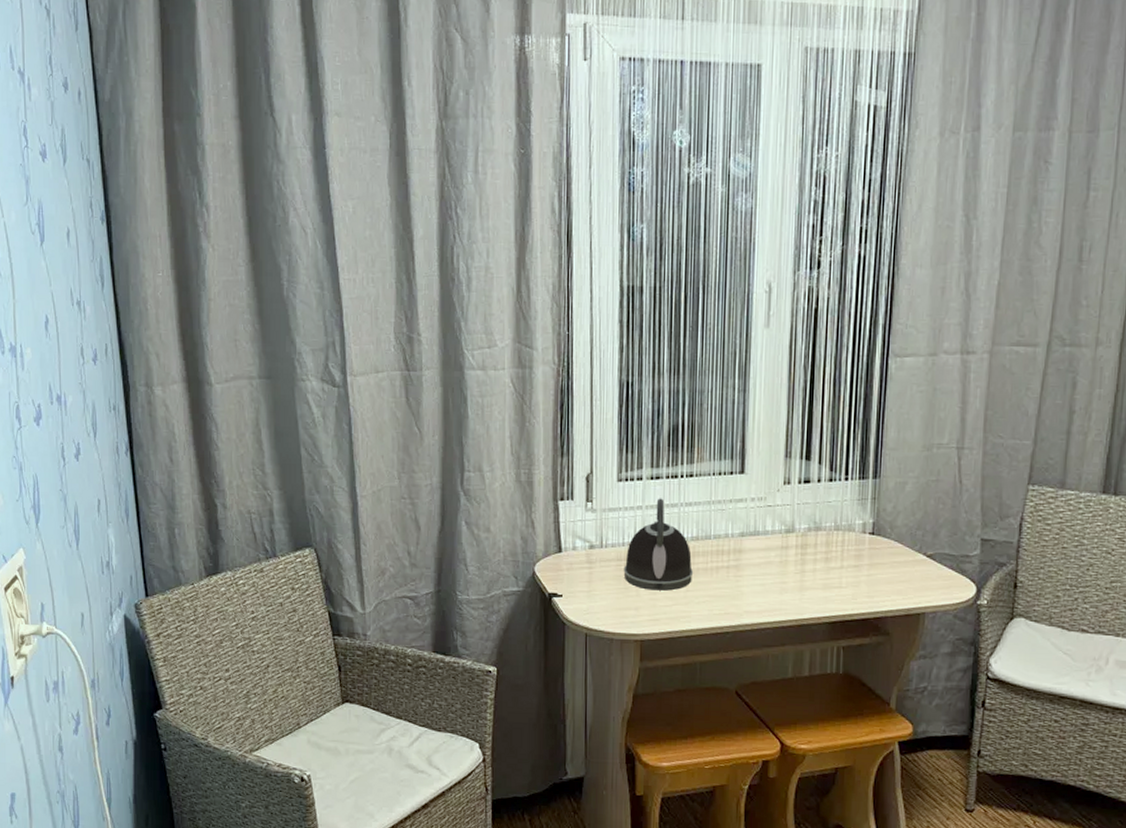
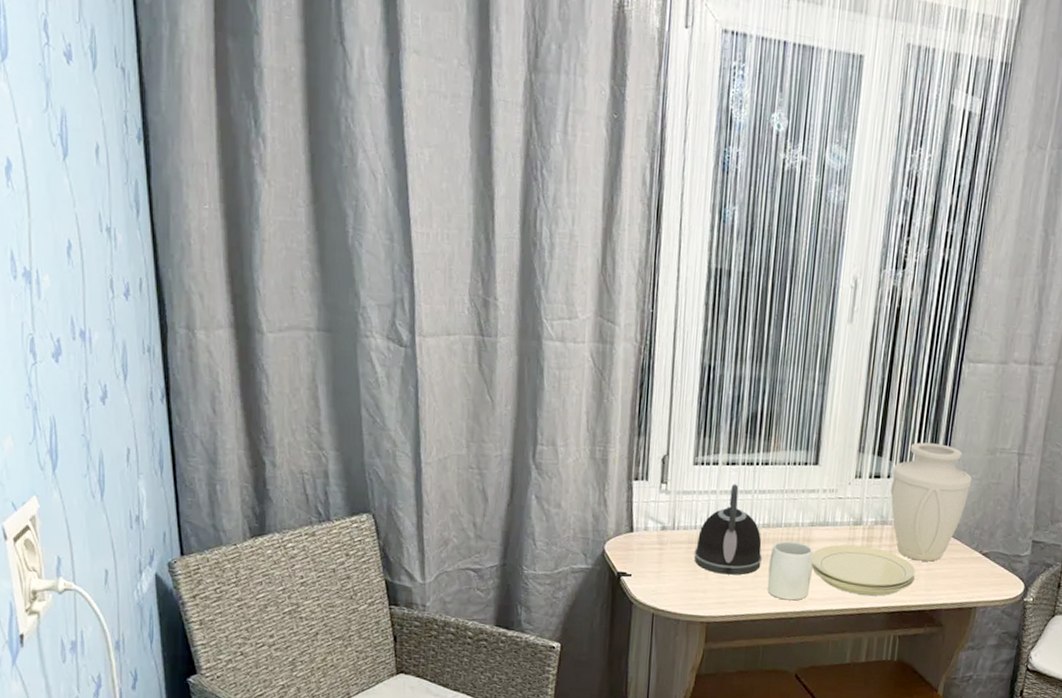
mug: none [700,552,746,614] -> present [767,540,814,601]
plate: none [743,553,855,606] -> present [811,544,916,596]
vase: none [822,443,909,567] -> present [890,442,972,562]

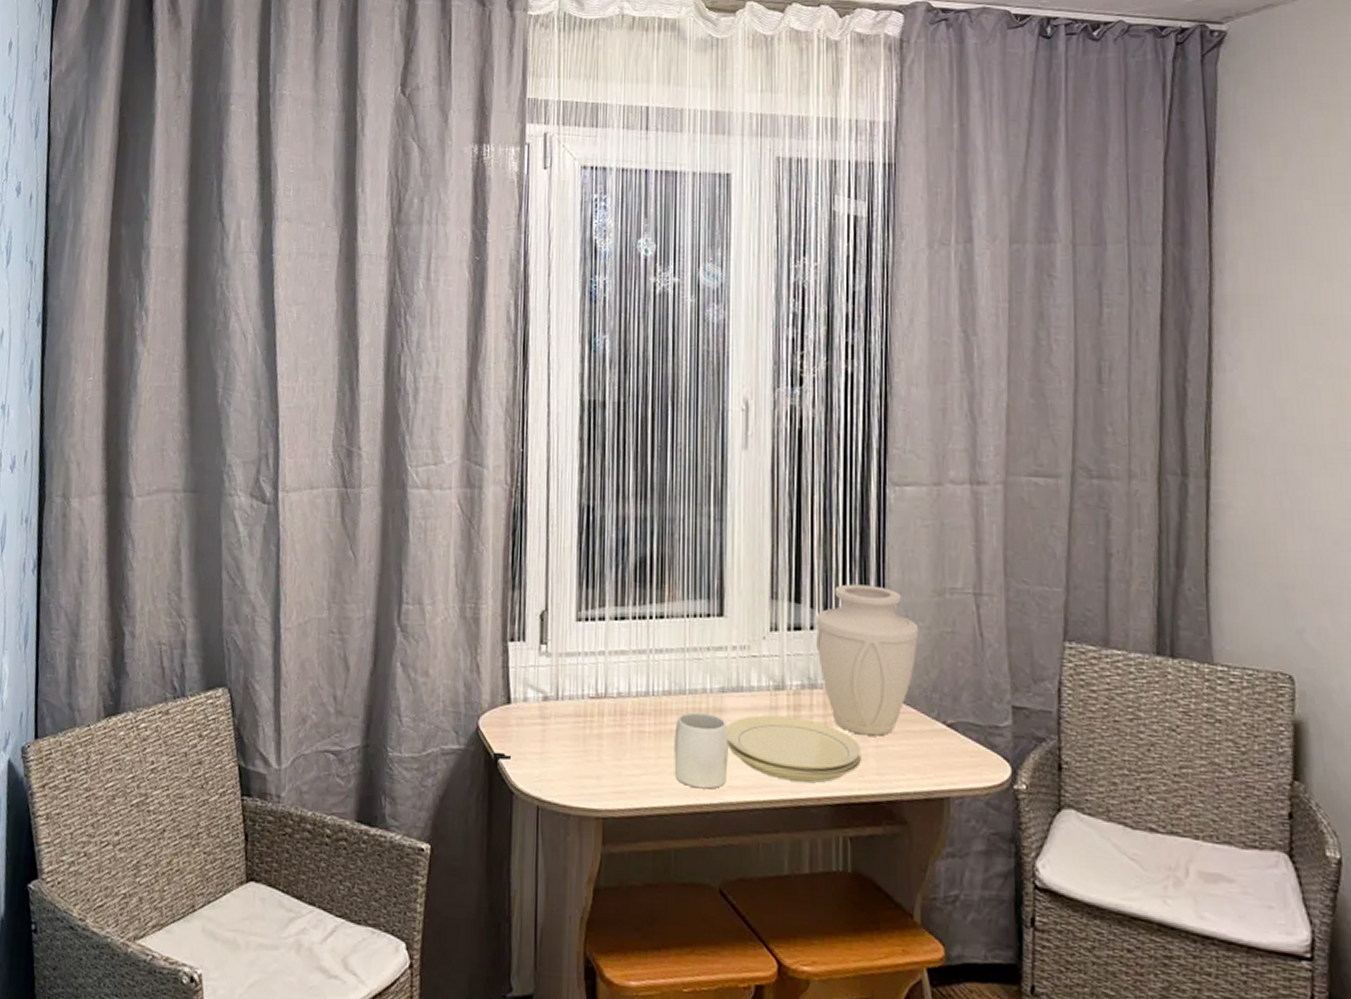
kettle: present [694,484,763,575] -> none [583,642,666,756]

